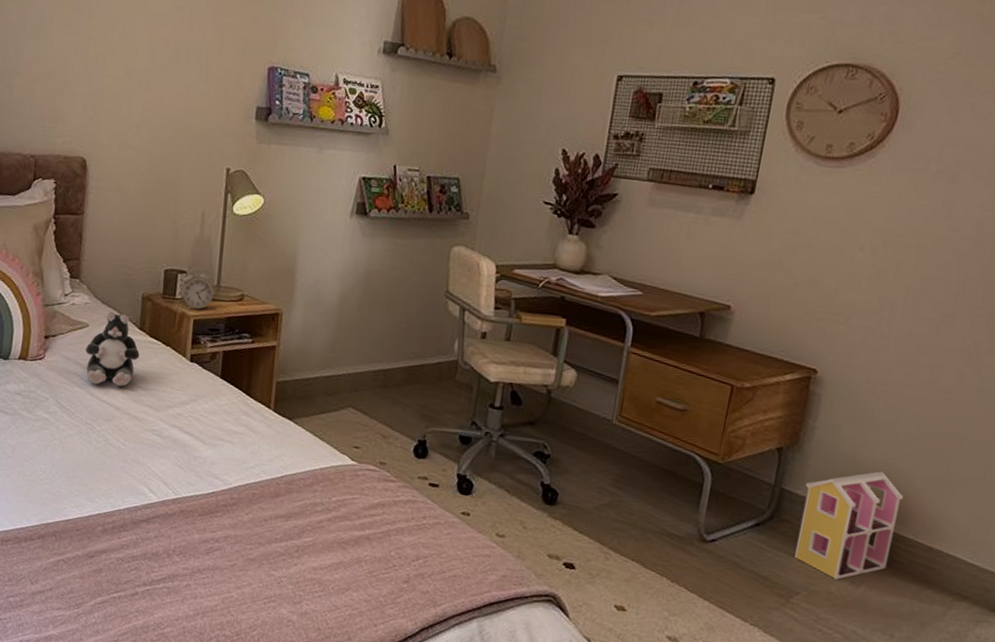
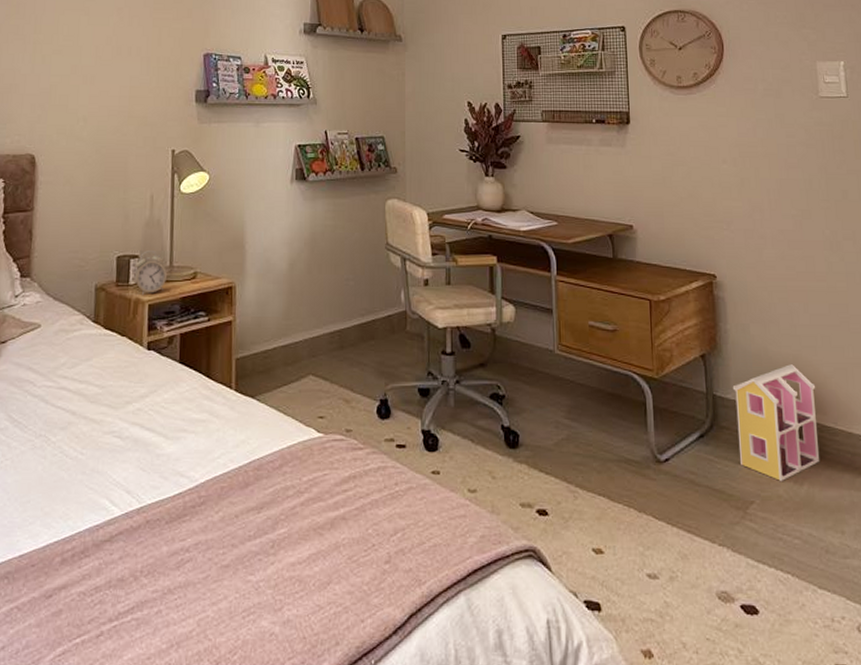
plush toy: present [86,311,140,387] -> none [38,307,95,390]

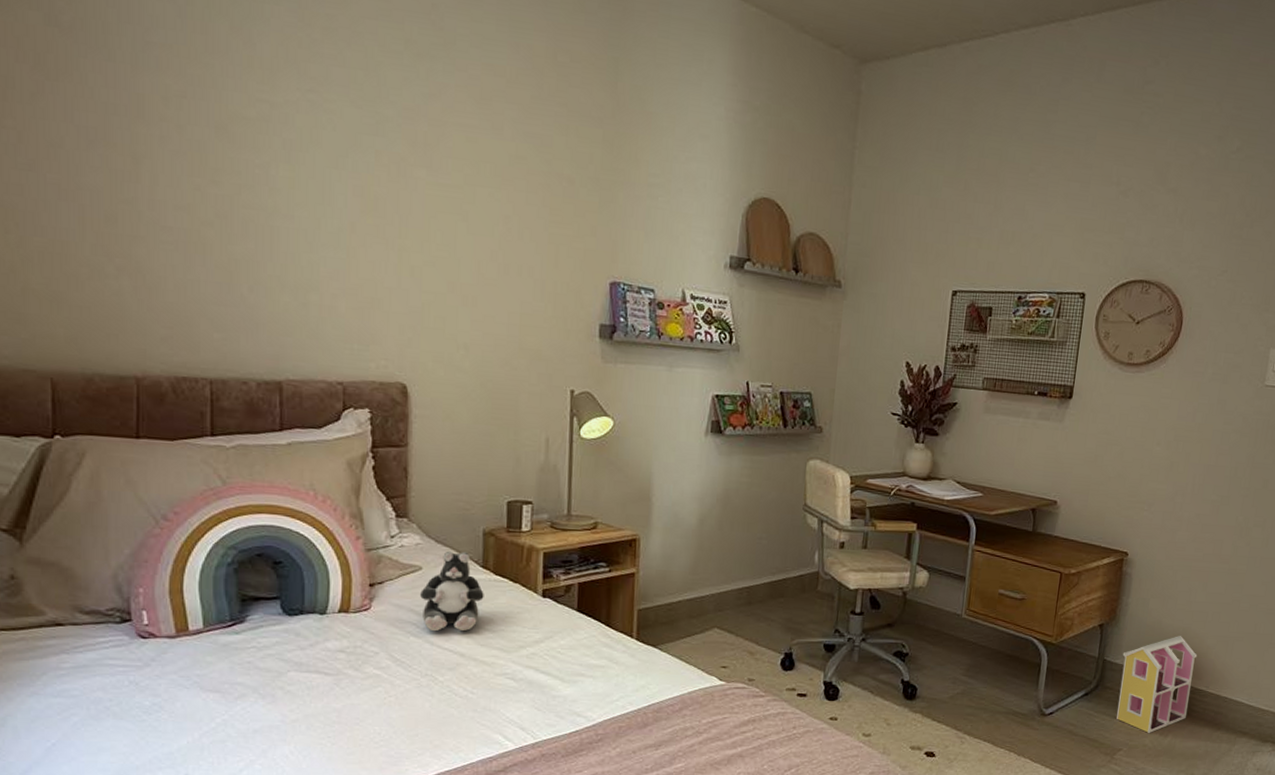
plush toy: none [38,307,95,390] -> present [420,550,484,632]
alarm clock: present [134,251,167,296] -> none [527,497,564,544]

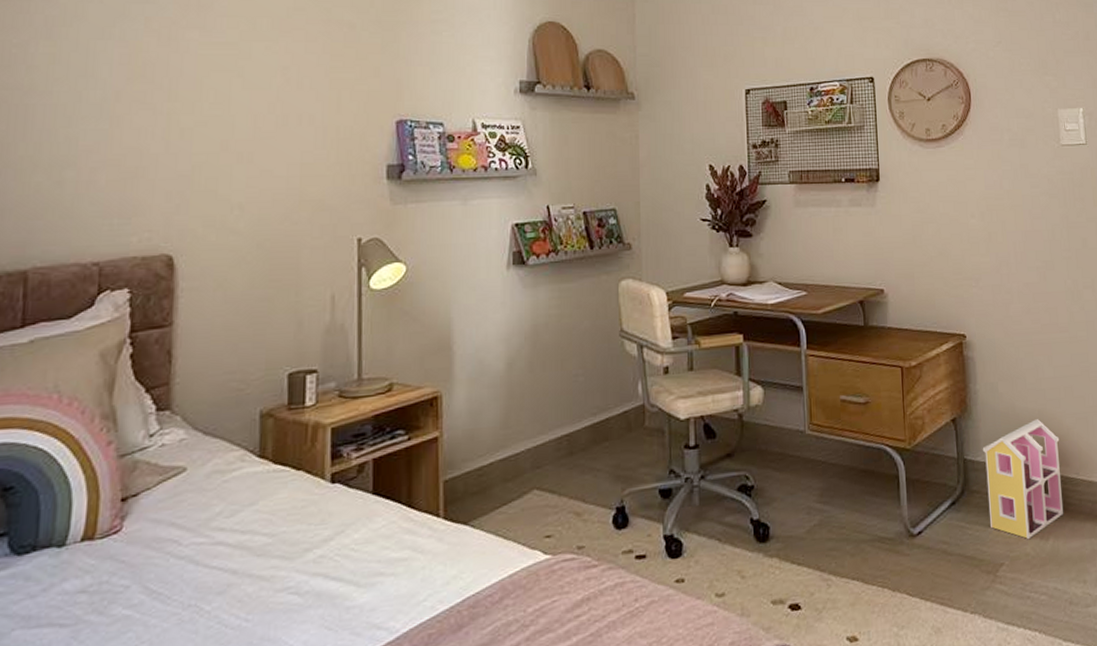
plush toy: present [420,550,484,632] -> none [184,441,262,548]

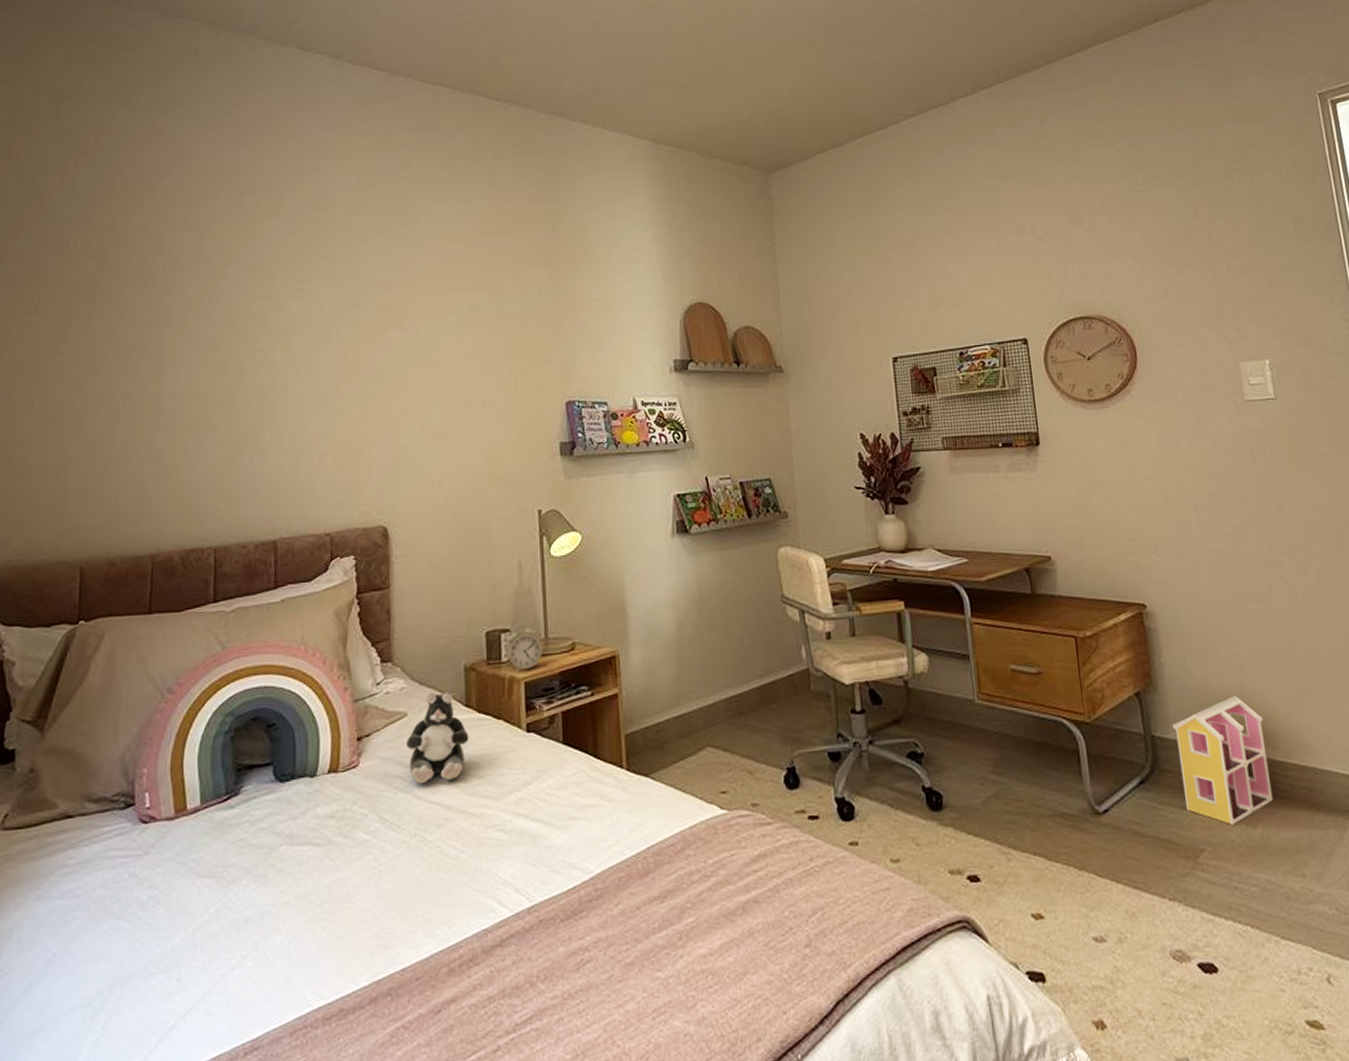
plush toy: none [184,441,262,548] -> present [407,691,469,784]
alarm clock: none [312,362,354,419] -> present [506,622,542,673]

